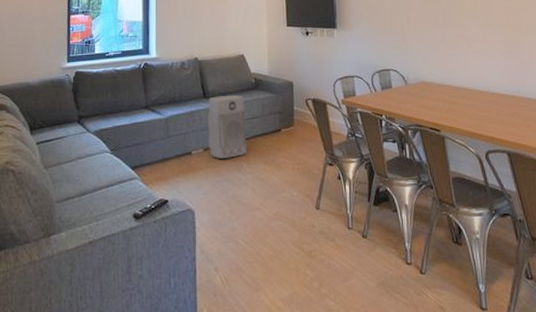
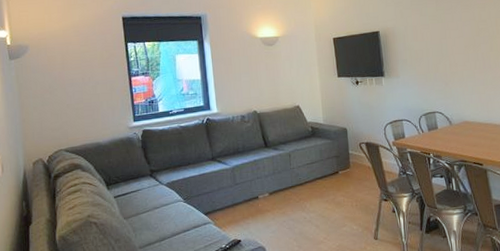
air purifier: present [208,95,248,158] -> none [270,143,310,201]

